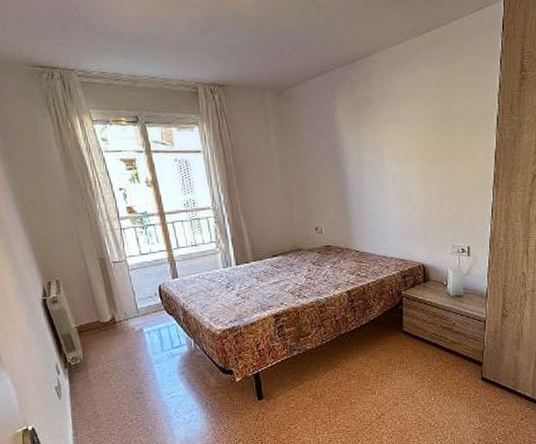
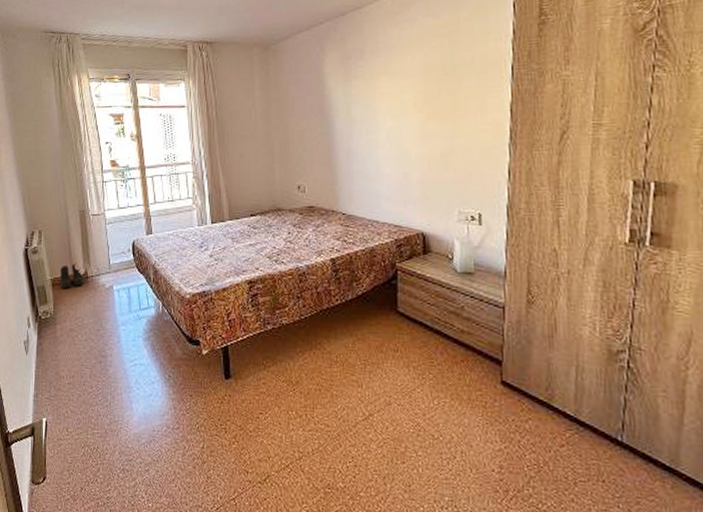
boots: none [85,310,112,335] -> present [60,263,84,288]

